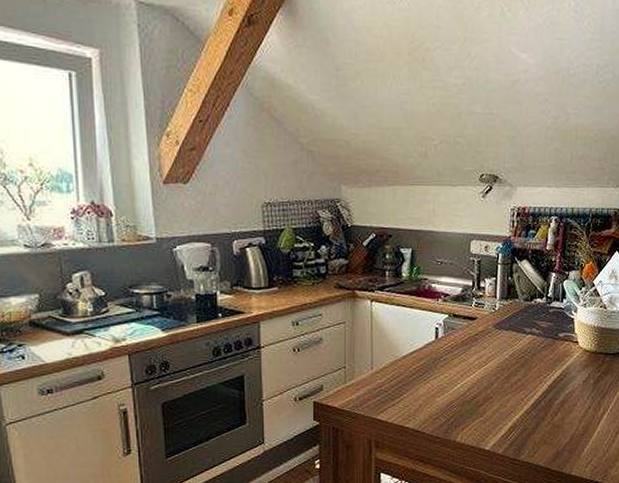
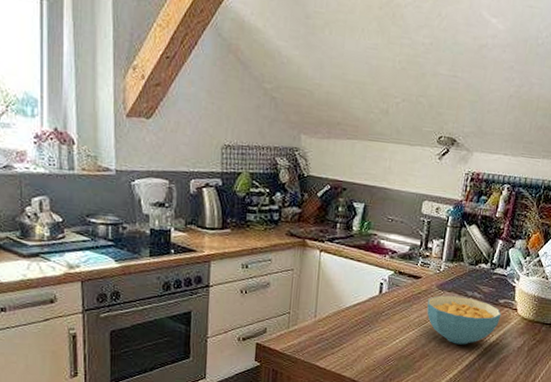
cereal bowl: none [485,334,563,384] -> present [427,295,501,345]

